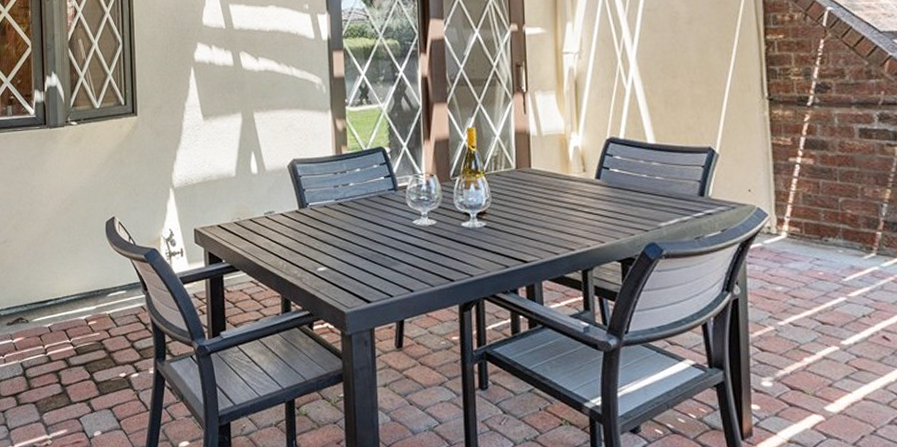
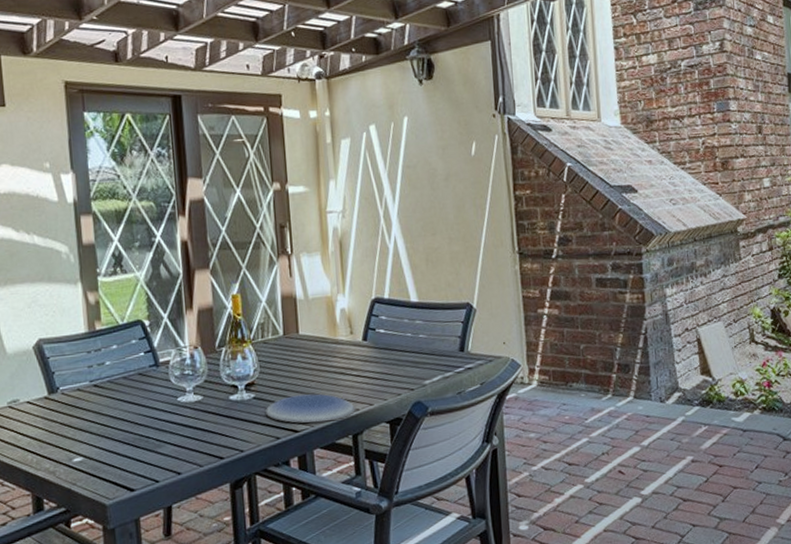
plate: none [496,227,586,255] -> present [266,394,356,423]

